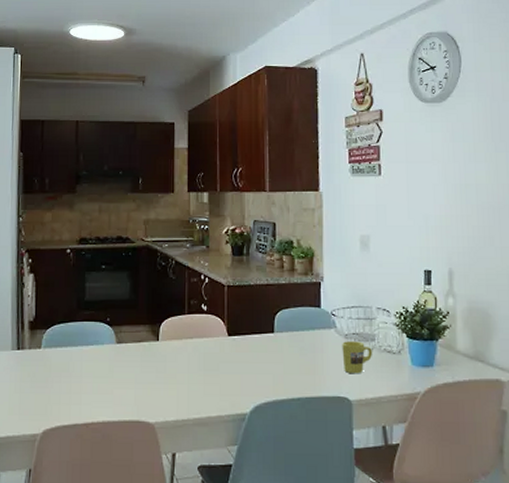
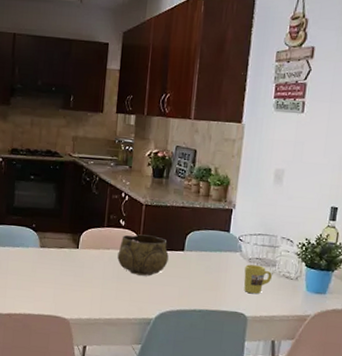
decorative bowl: none [202,319,258,365] -> present [117,234,169,276]

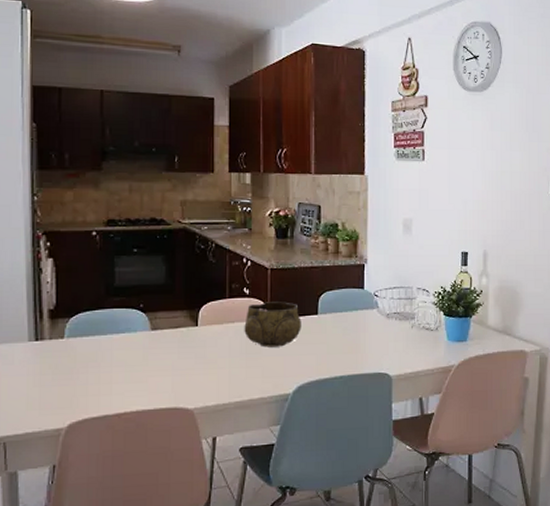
mug: present [244,264,273,294] -> none [384,320,413,350]

